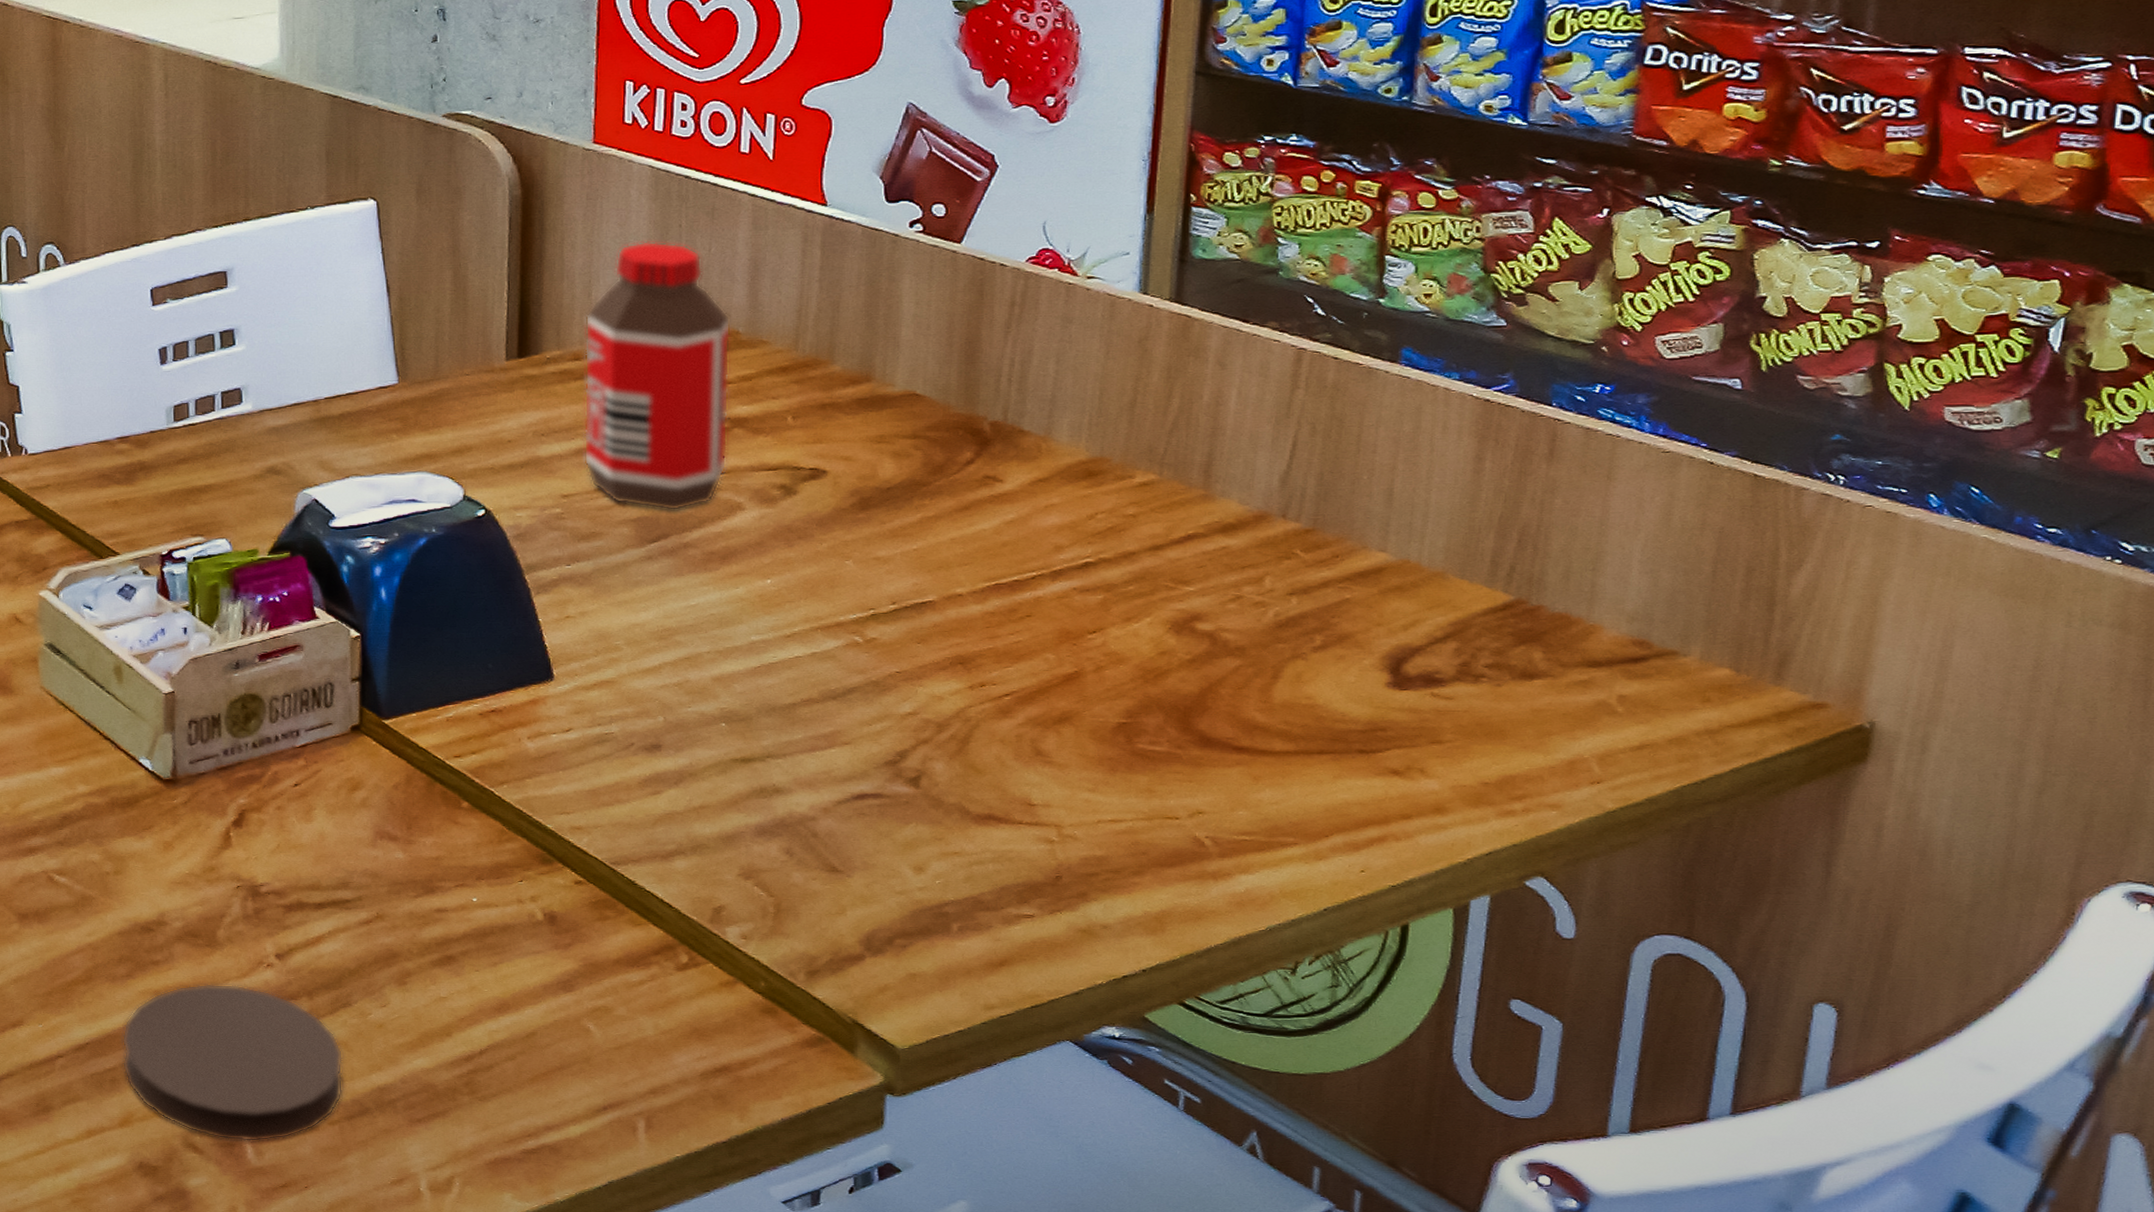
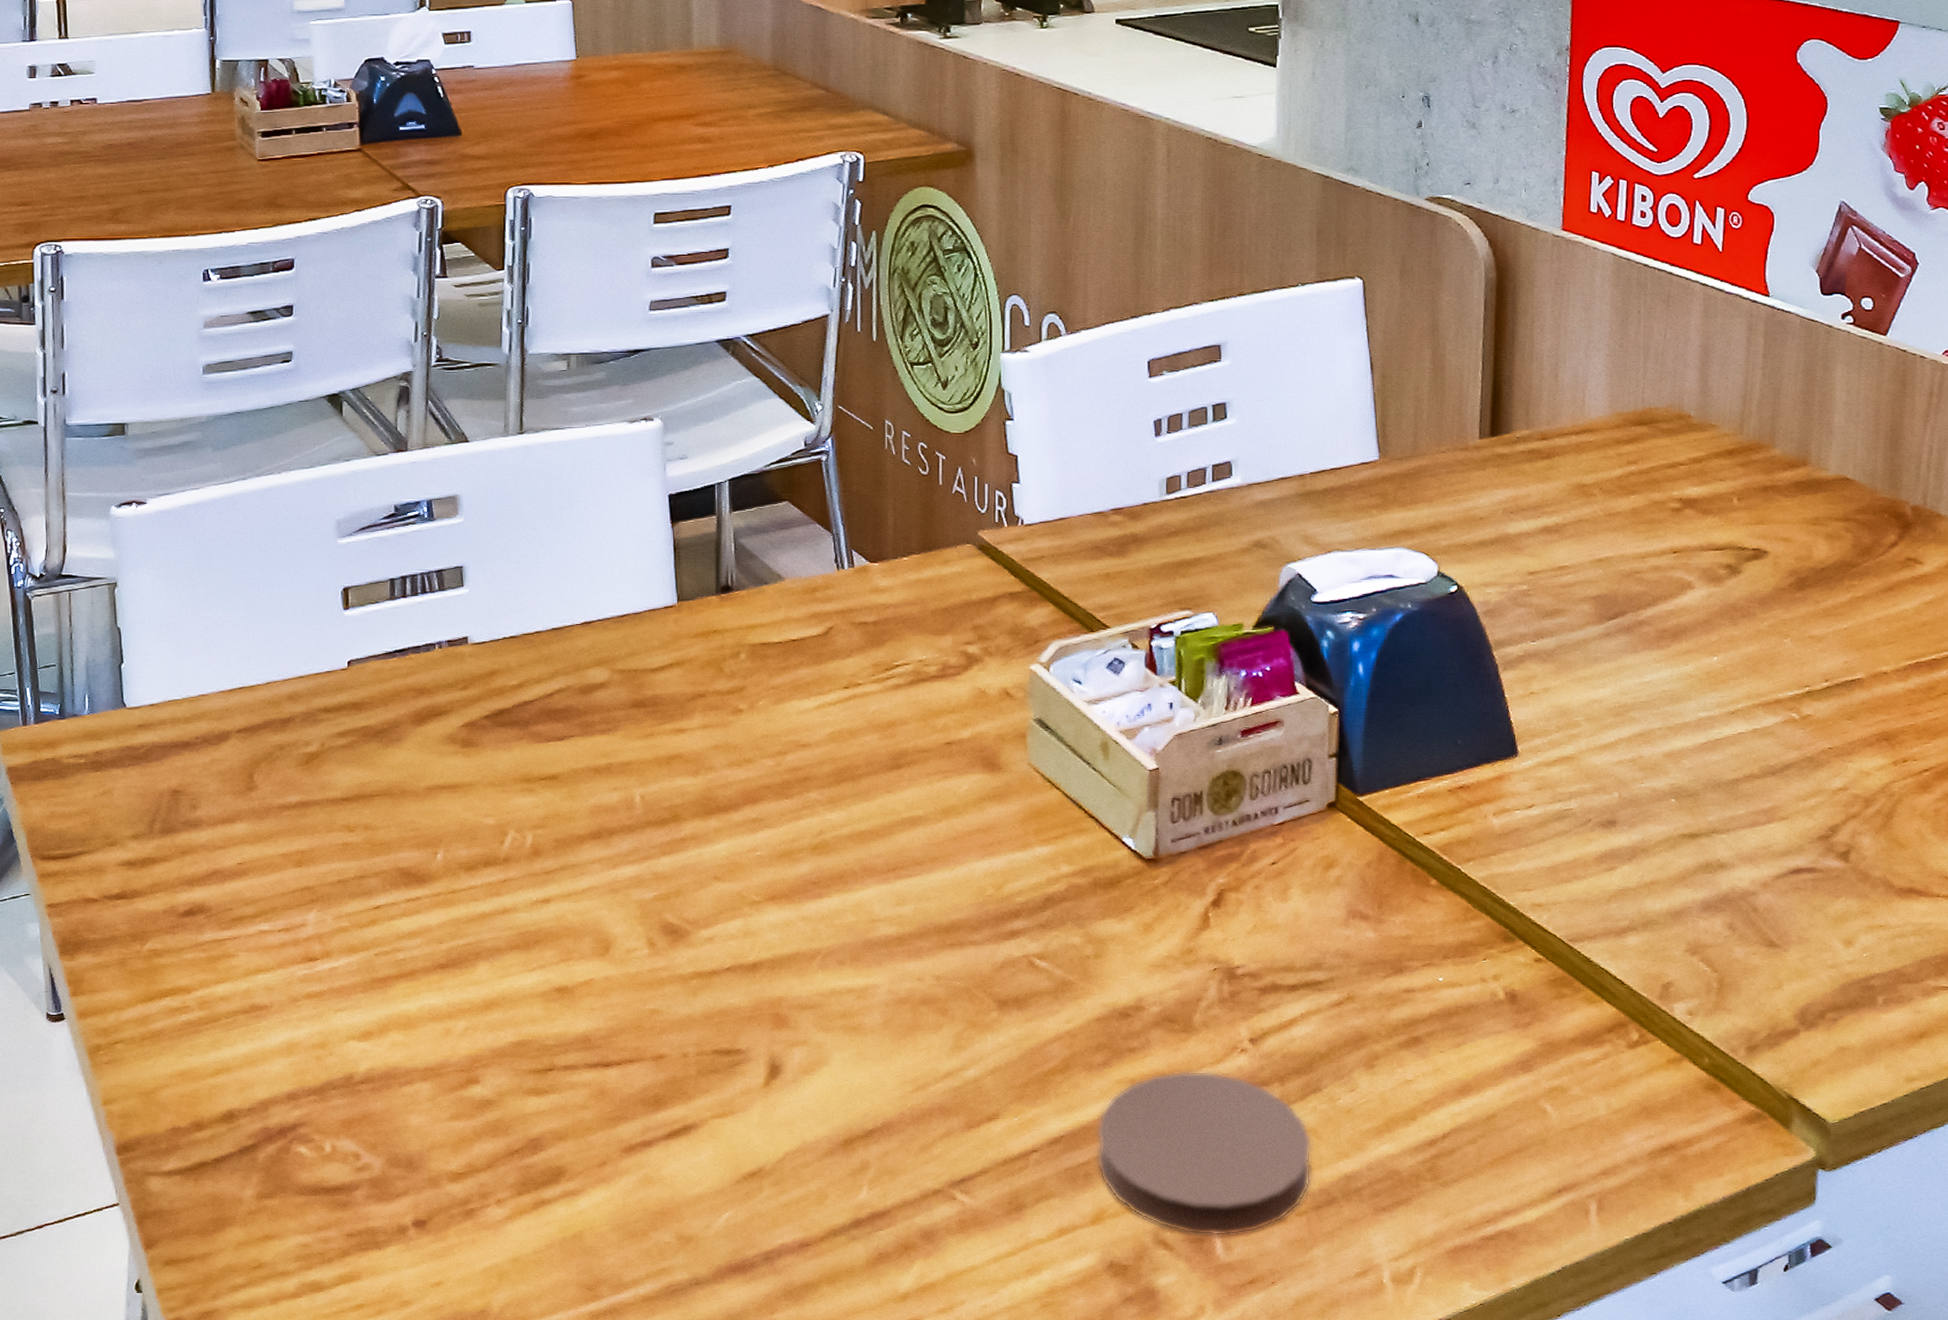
bottle: present [583,241,731,511] -> none [1549,326,1683,589]

